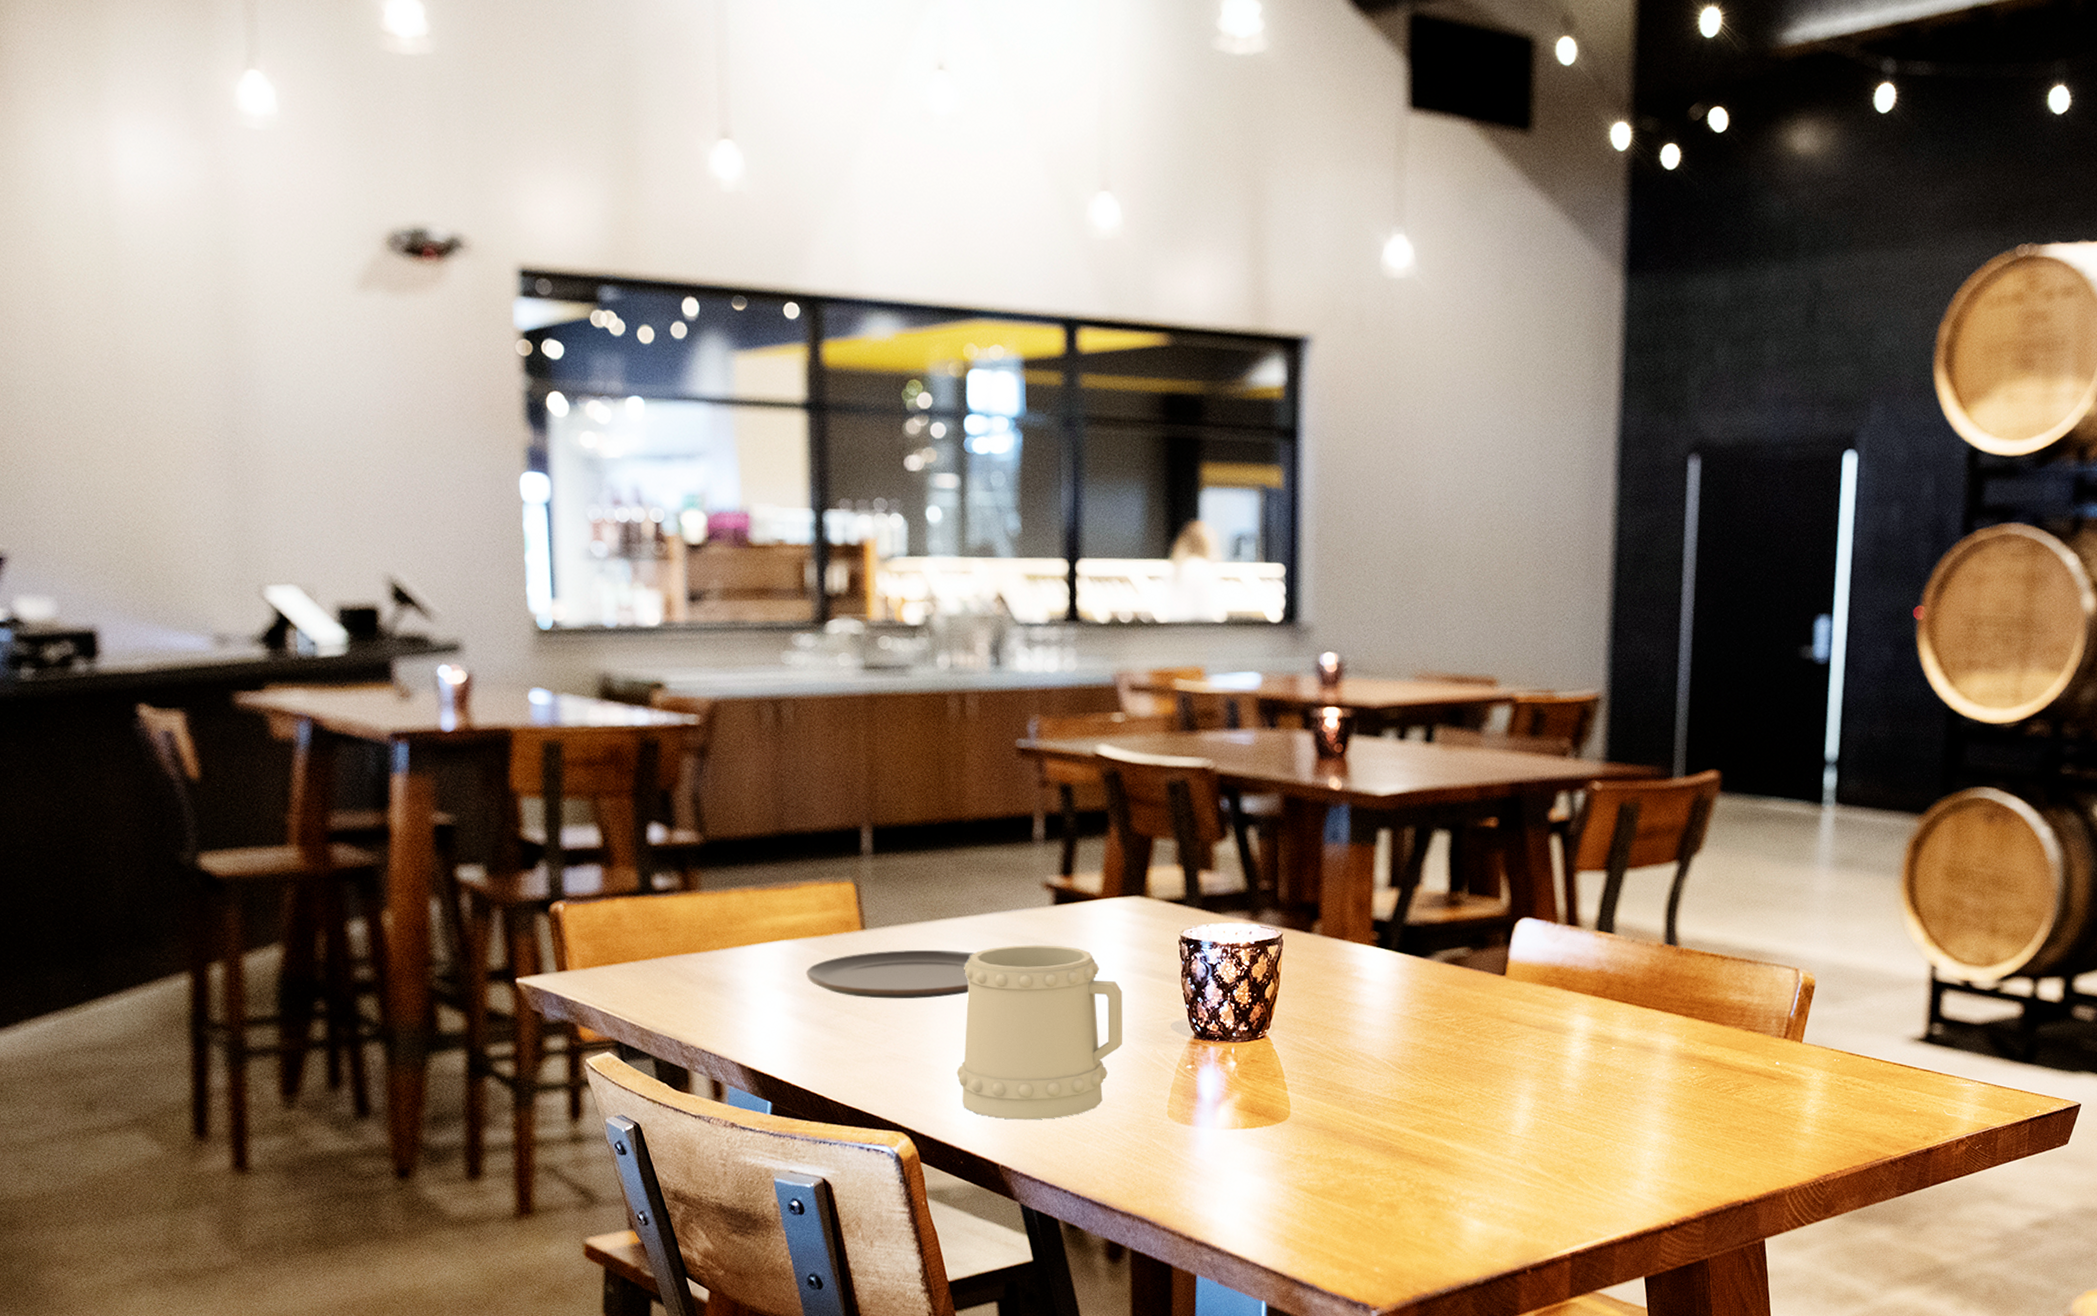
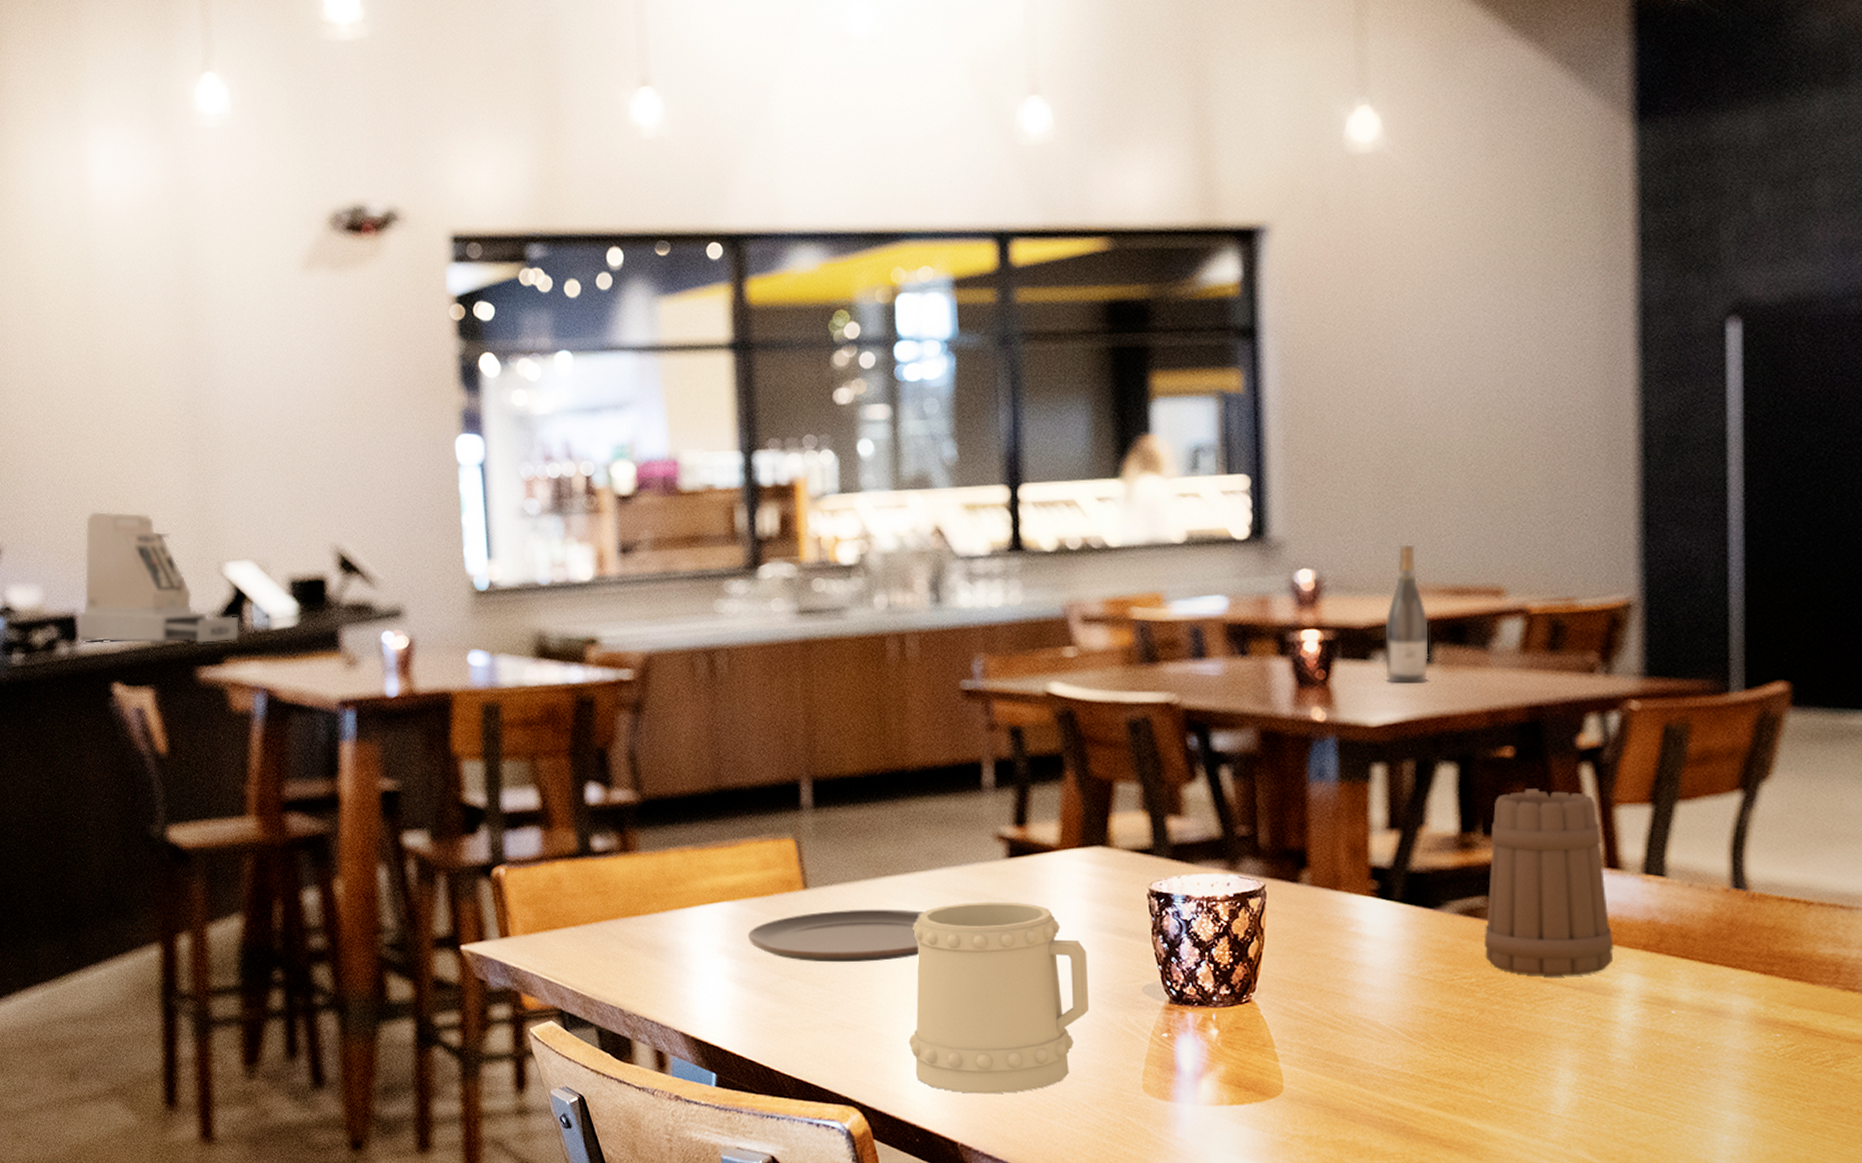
cash register: none [97,523,283,669] -> present [77,511,240,646]
wine bottle: none [1393,636,1432,761] -> present [1385,545,1429,685]
beer mug: none [1464,855,1570,1017] -> present [1483,789,1614,977]

